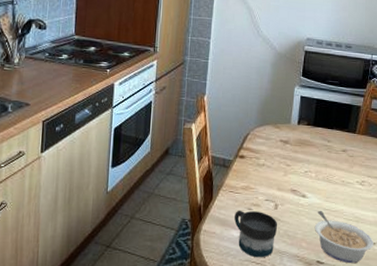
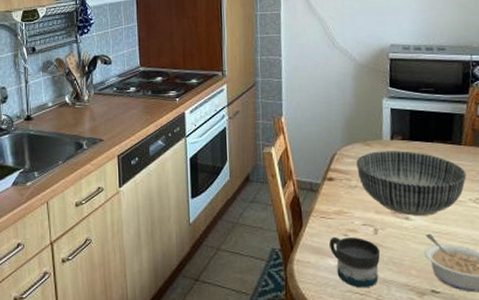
bowl: none [266,134,357,195] -> present [356,151,467,216]

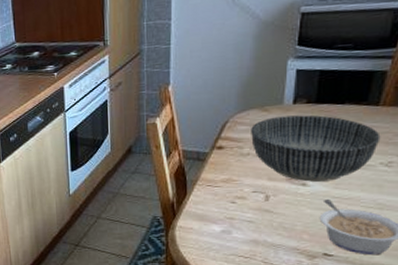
mug: present [329,236,381,288] -> none [215,204,270,252]

